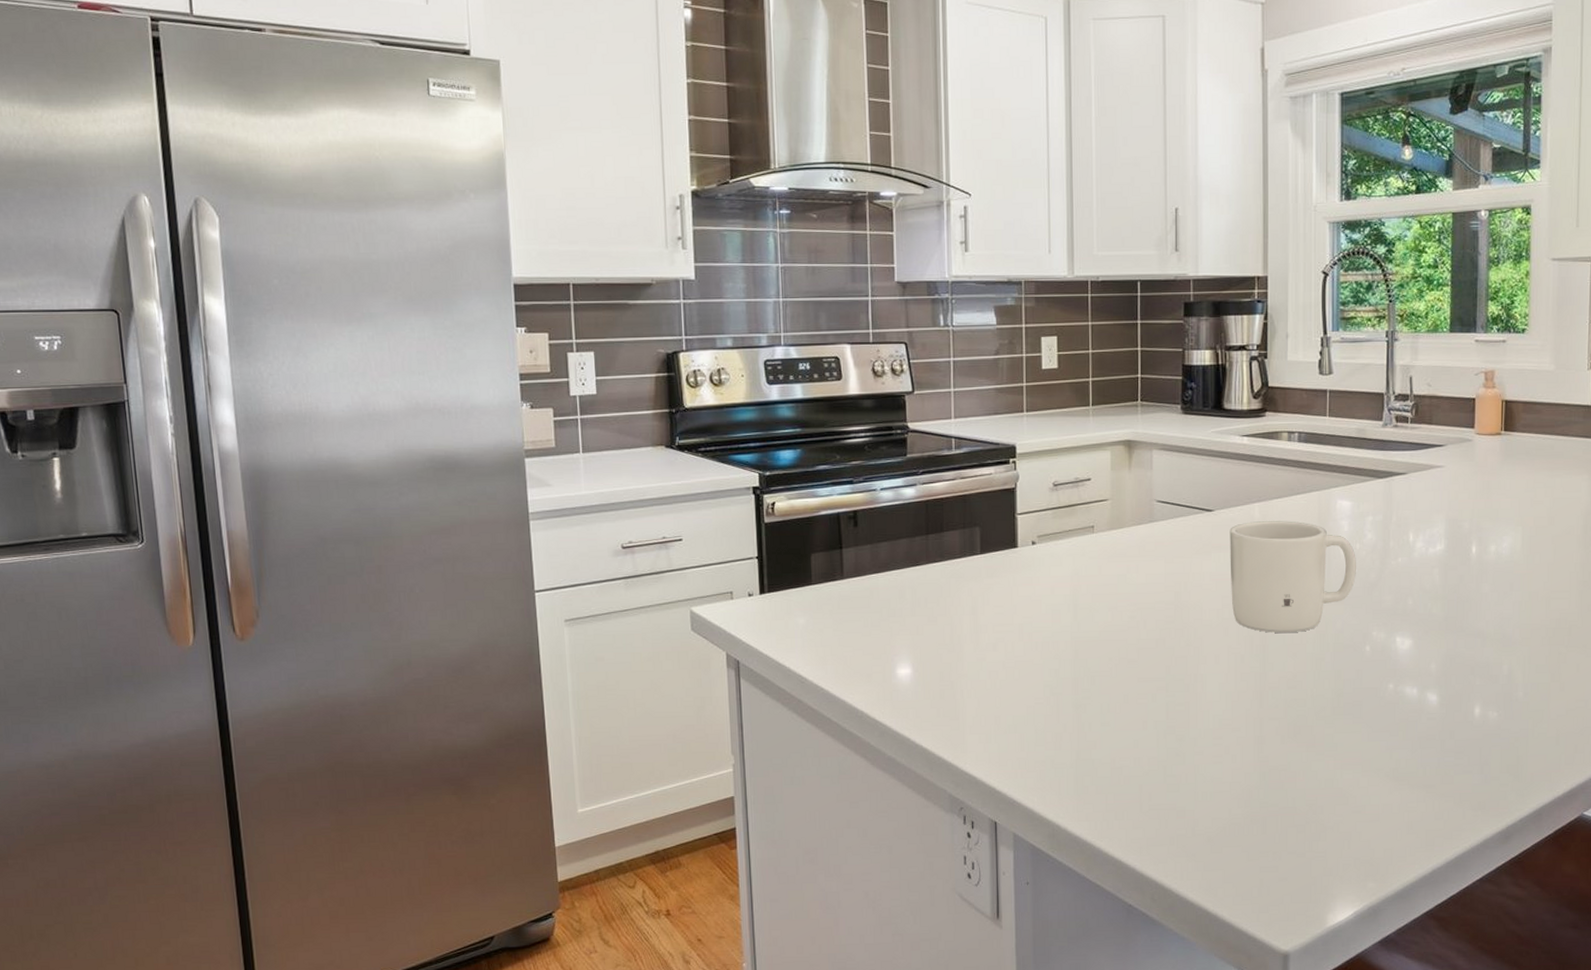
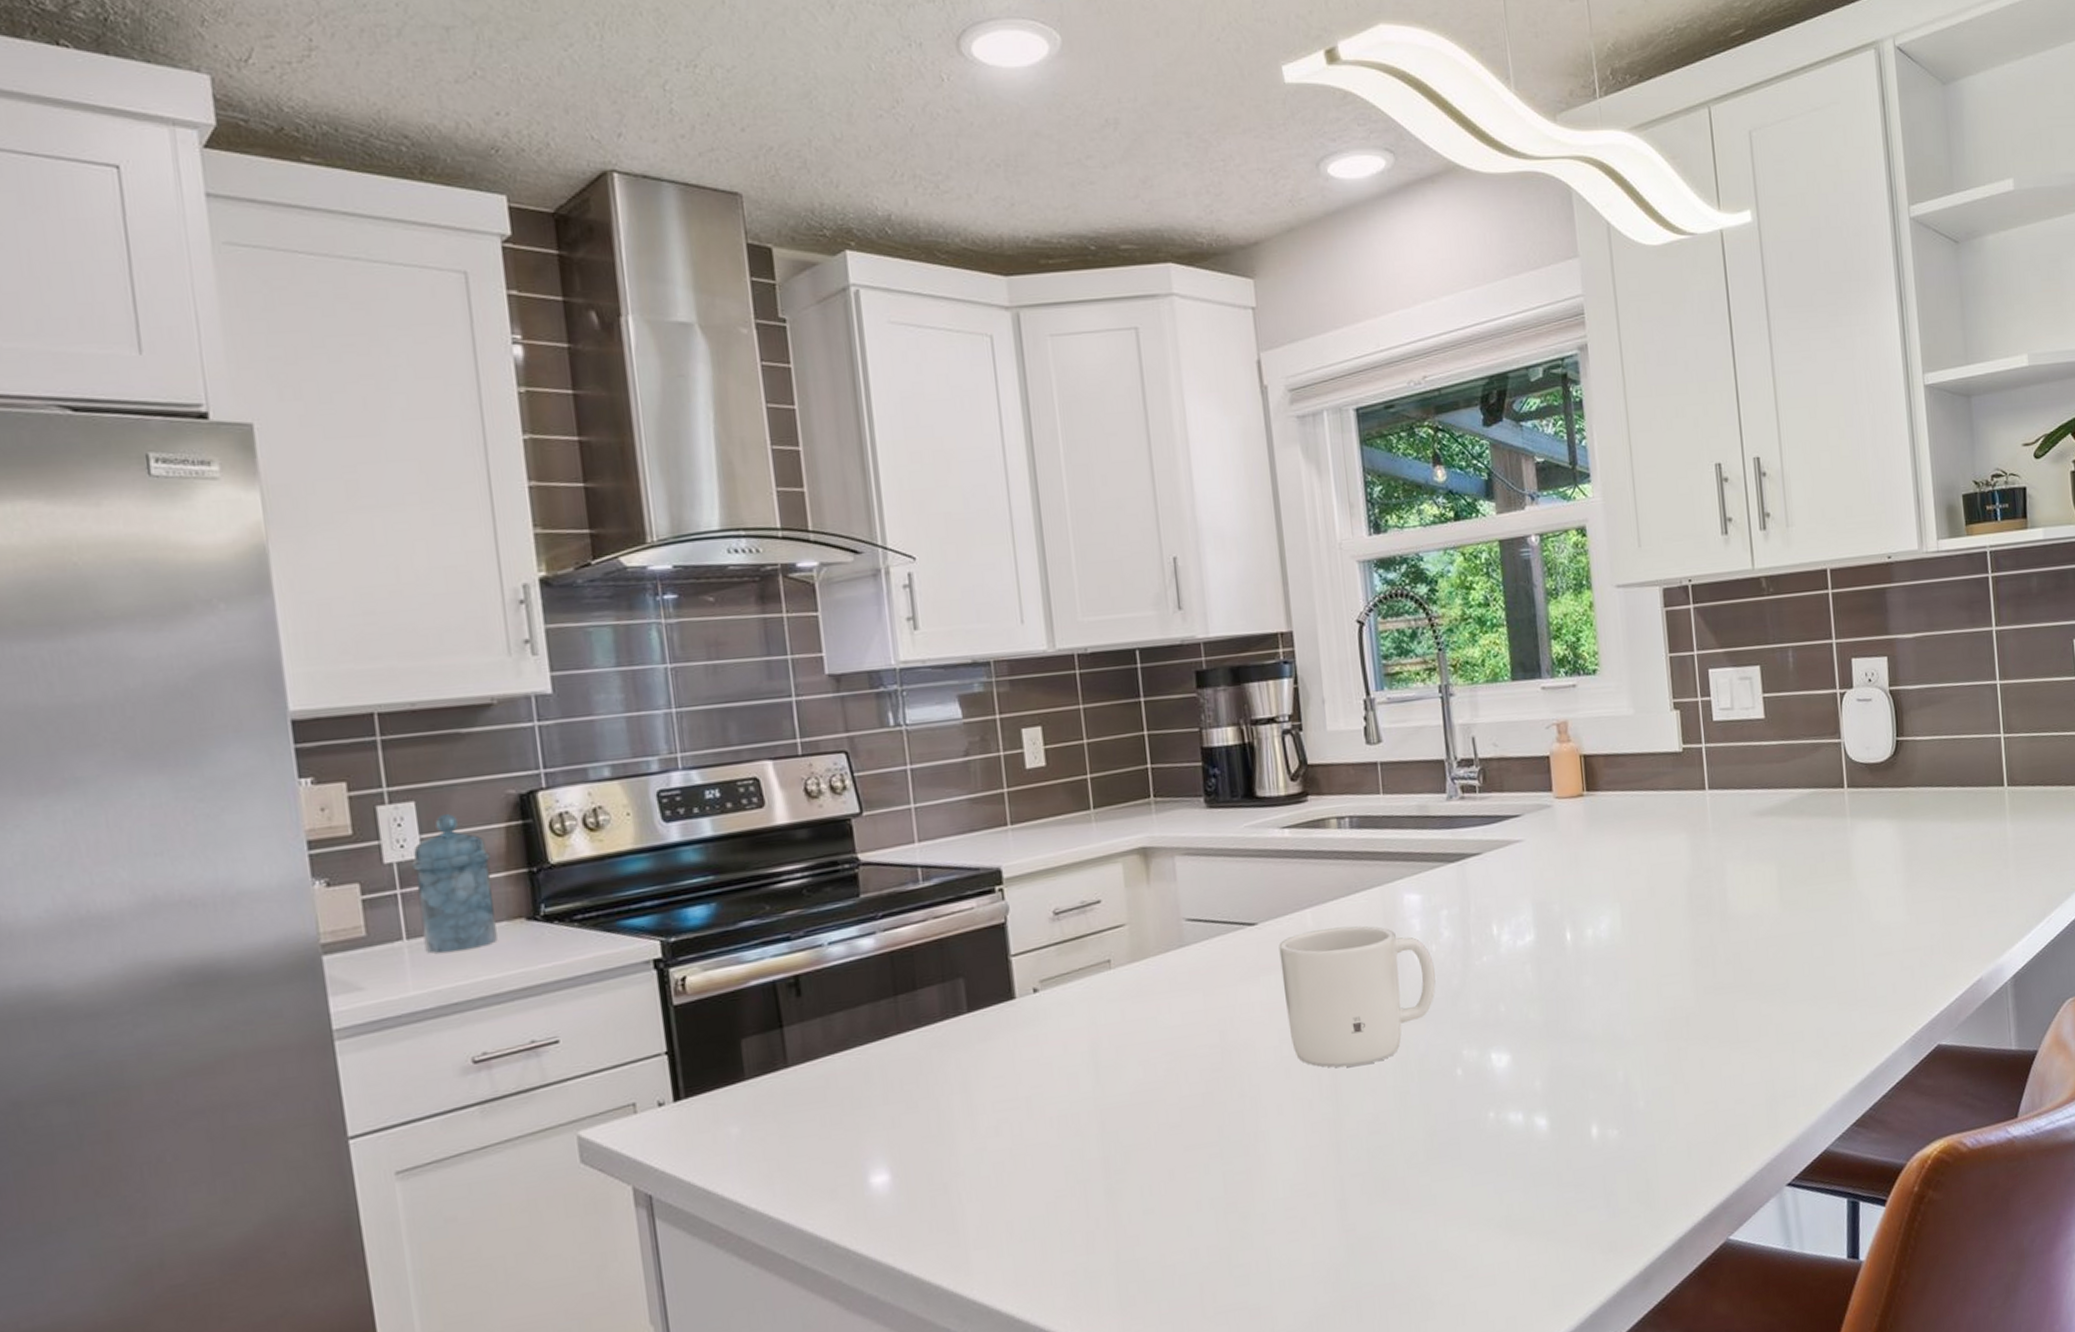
canister: none [589,363,645,466] -> present [412,813,498,954]

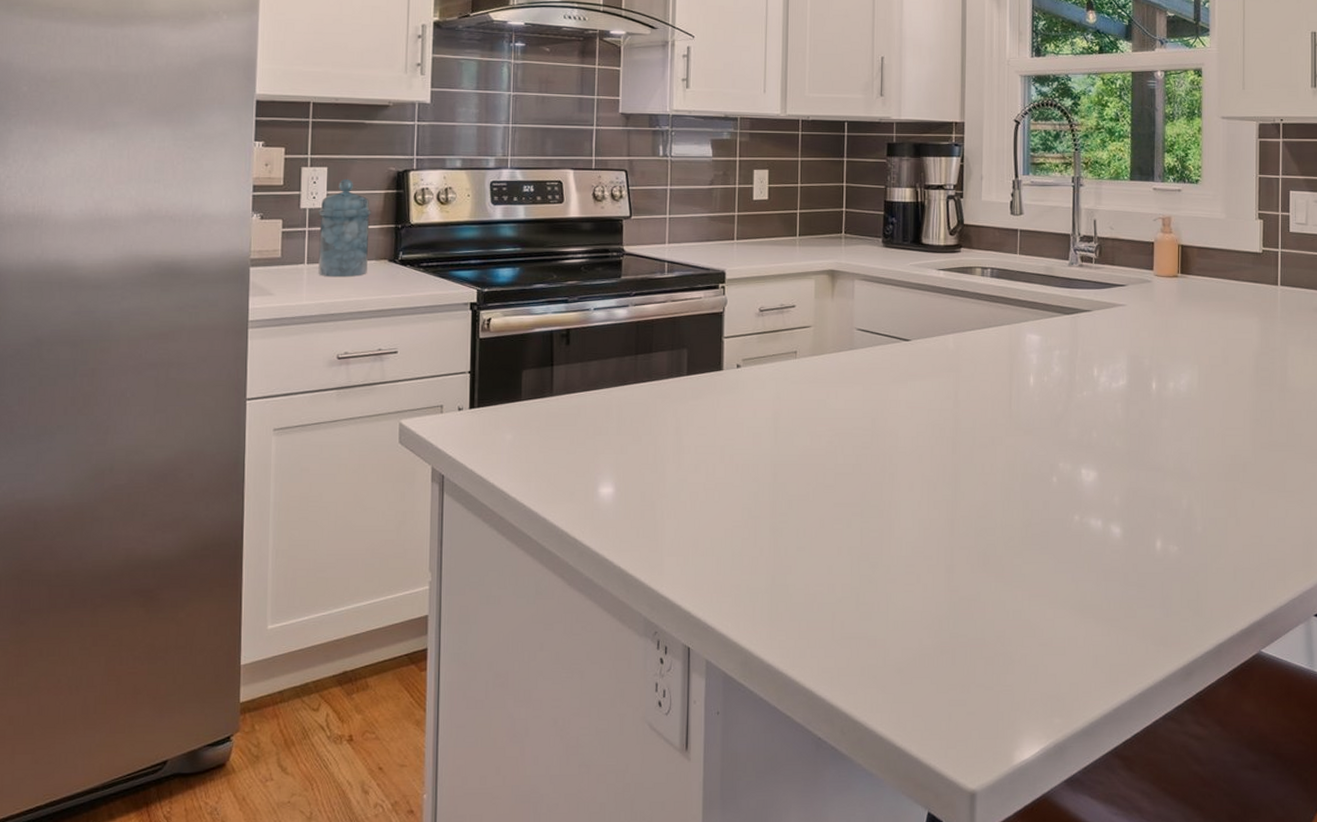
mug: present [1279,926,1436,1068] -> none [925,352,1044,463]

